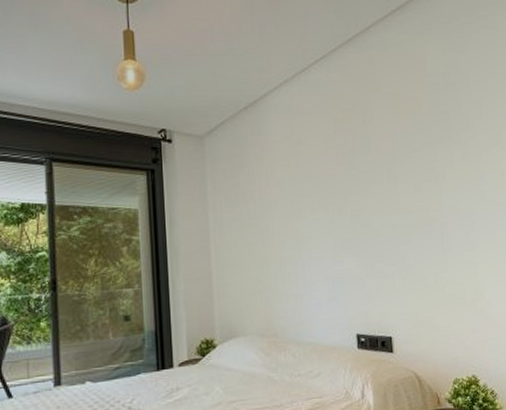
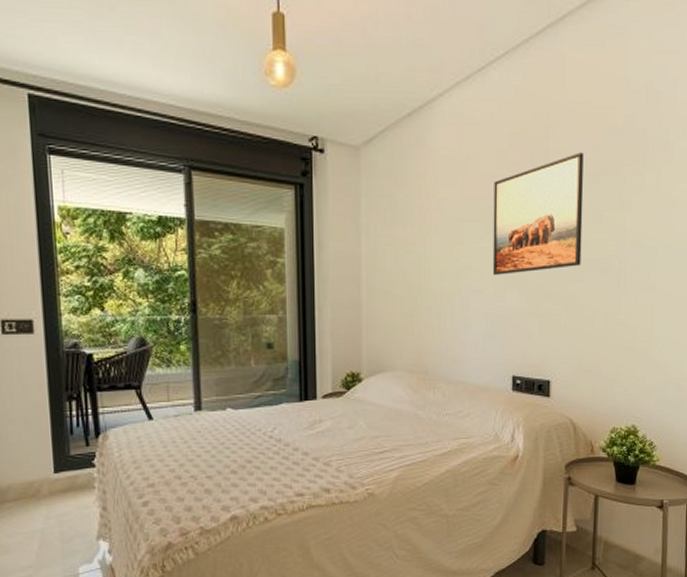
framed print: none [323,134,408,242] -> present [492,152,584,275]

